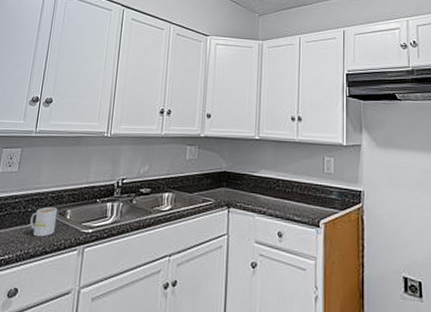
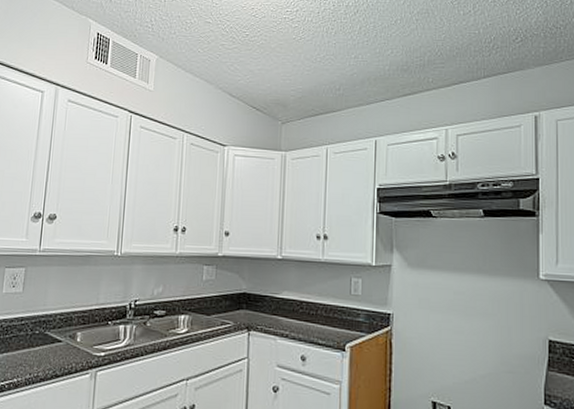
mug: present [30,207,58,237] -> none [38,330,67,361]

